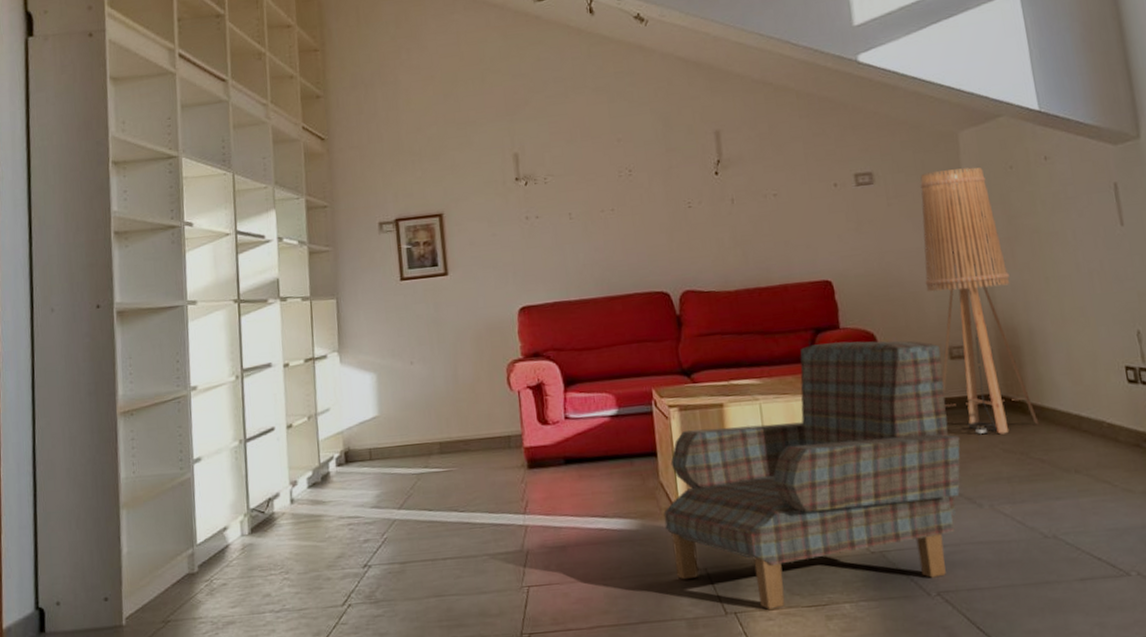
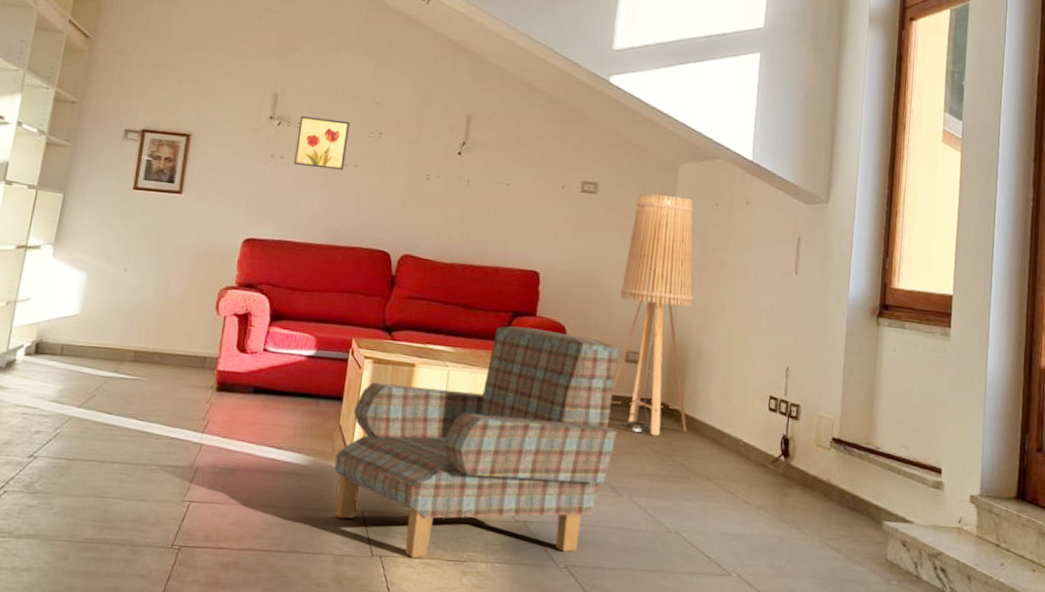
wall art: none [546,165,602,222] -> present [294,116,351,170]

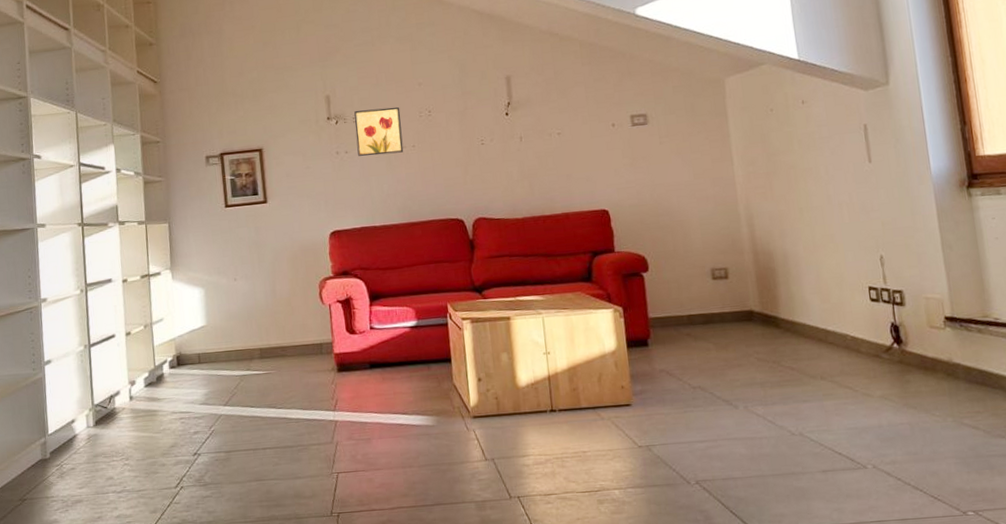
armchair: present [334,326,620,558] -> none [456,263,720,494]
floor lamp: present [611,193,693,436] -> none [689,110,791,345]

